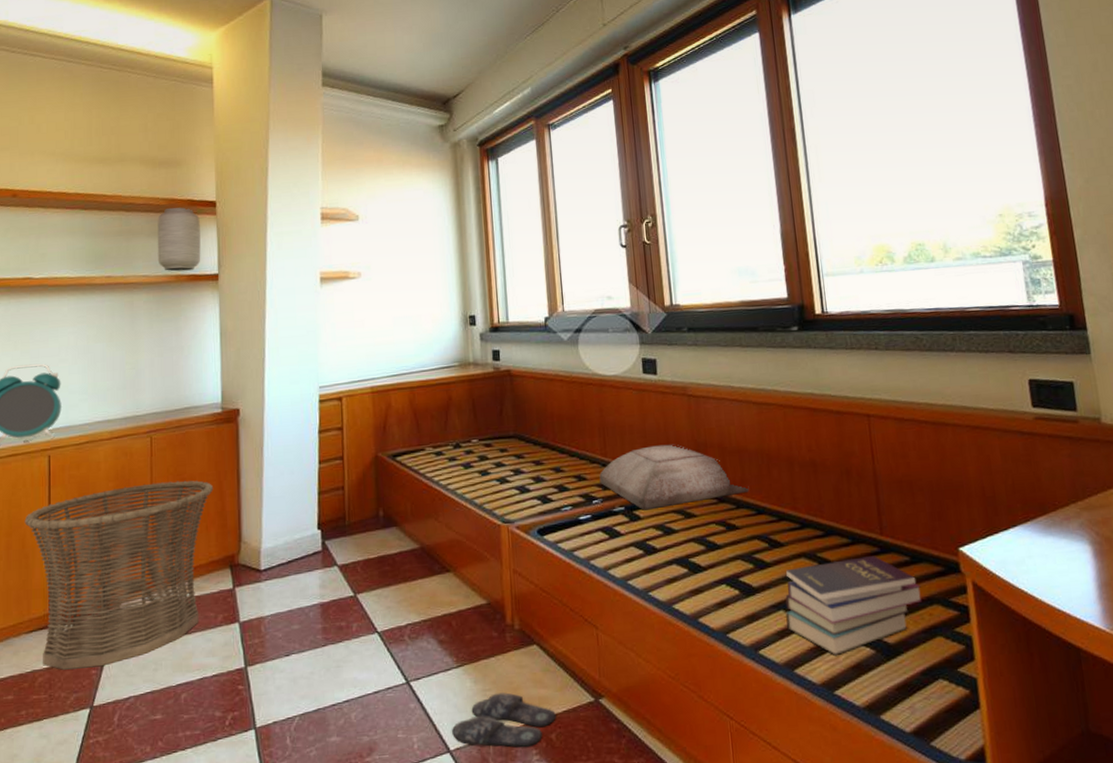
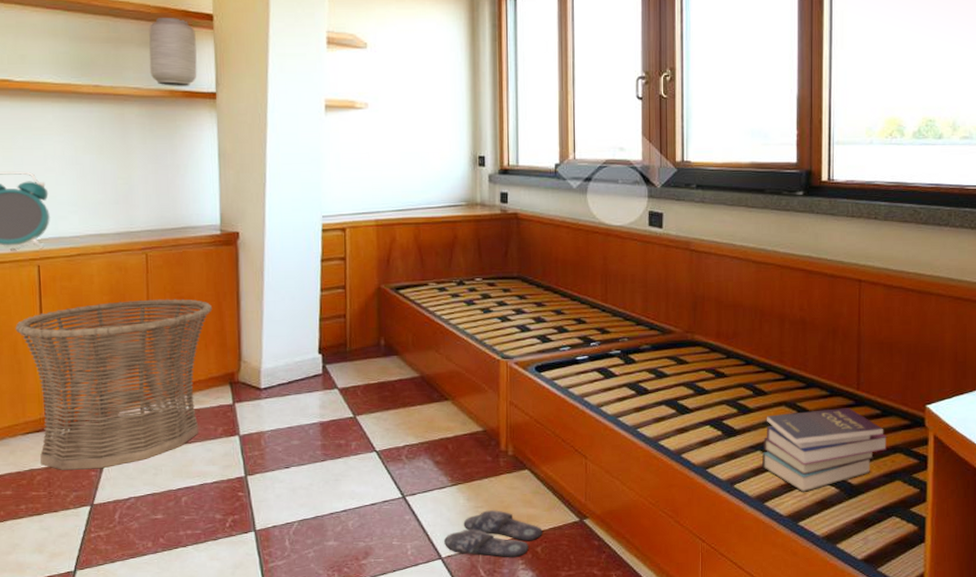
cushion: present [599,444,750,510] -> none [599,295,741,355]

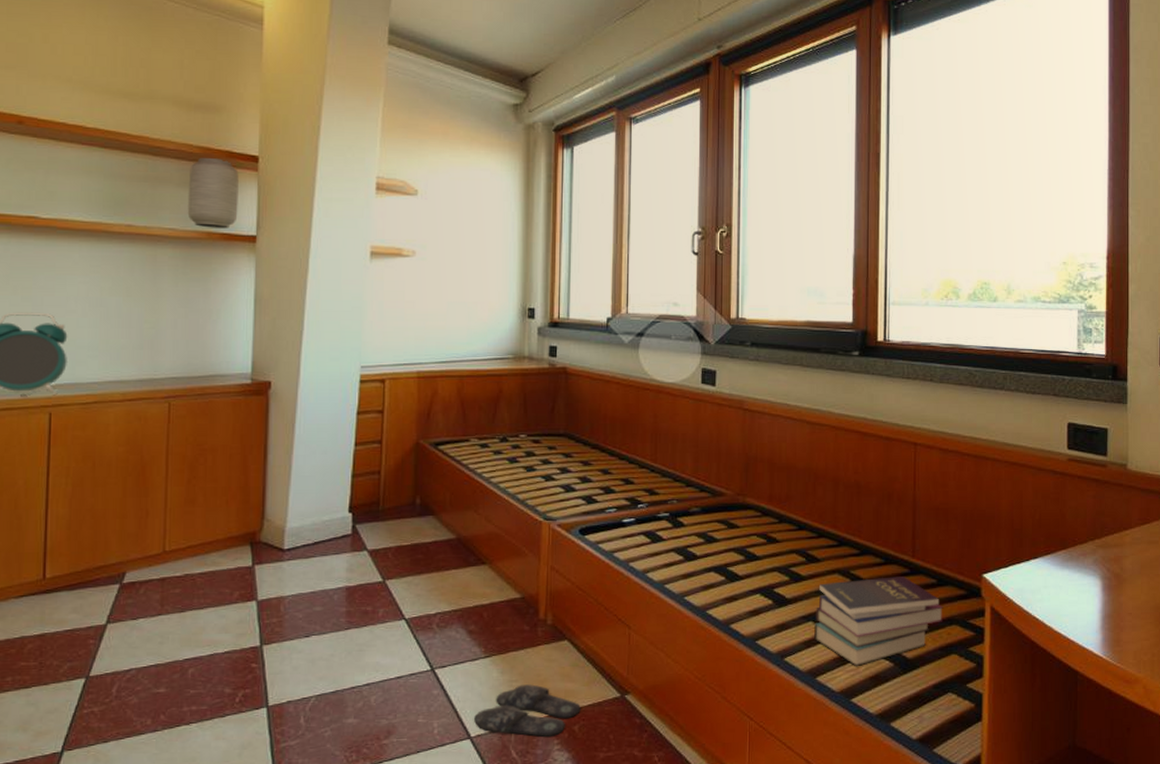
basket: present [15,299,213,470] -> none [18,451,237,638]

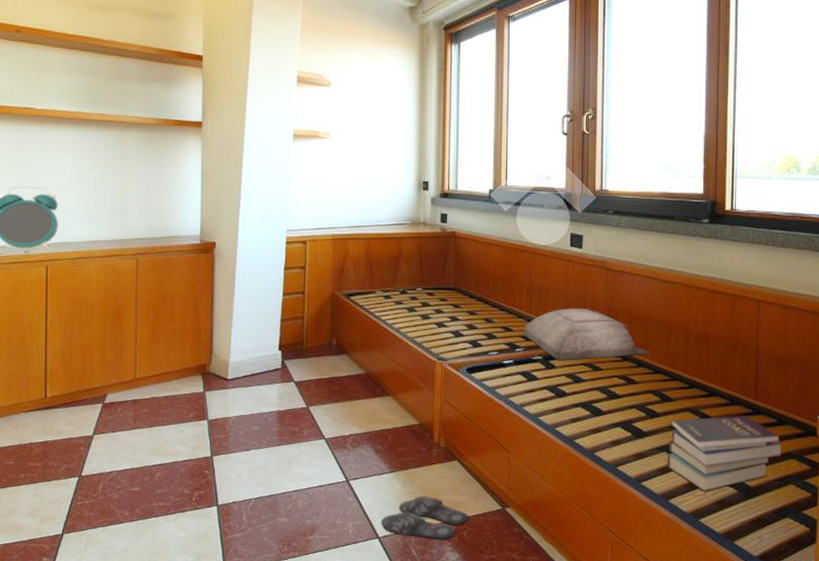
vase: present [187,157,239,229] -> none [147,57,187,116]
cushion: none [647,455,794,518] -> present [524,308,650,361]

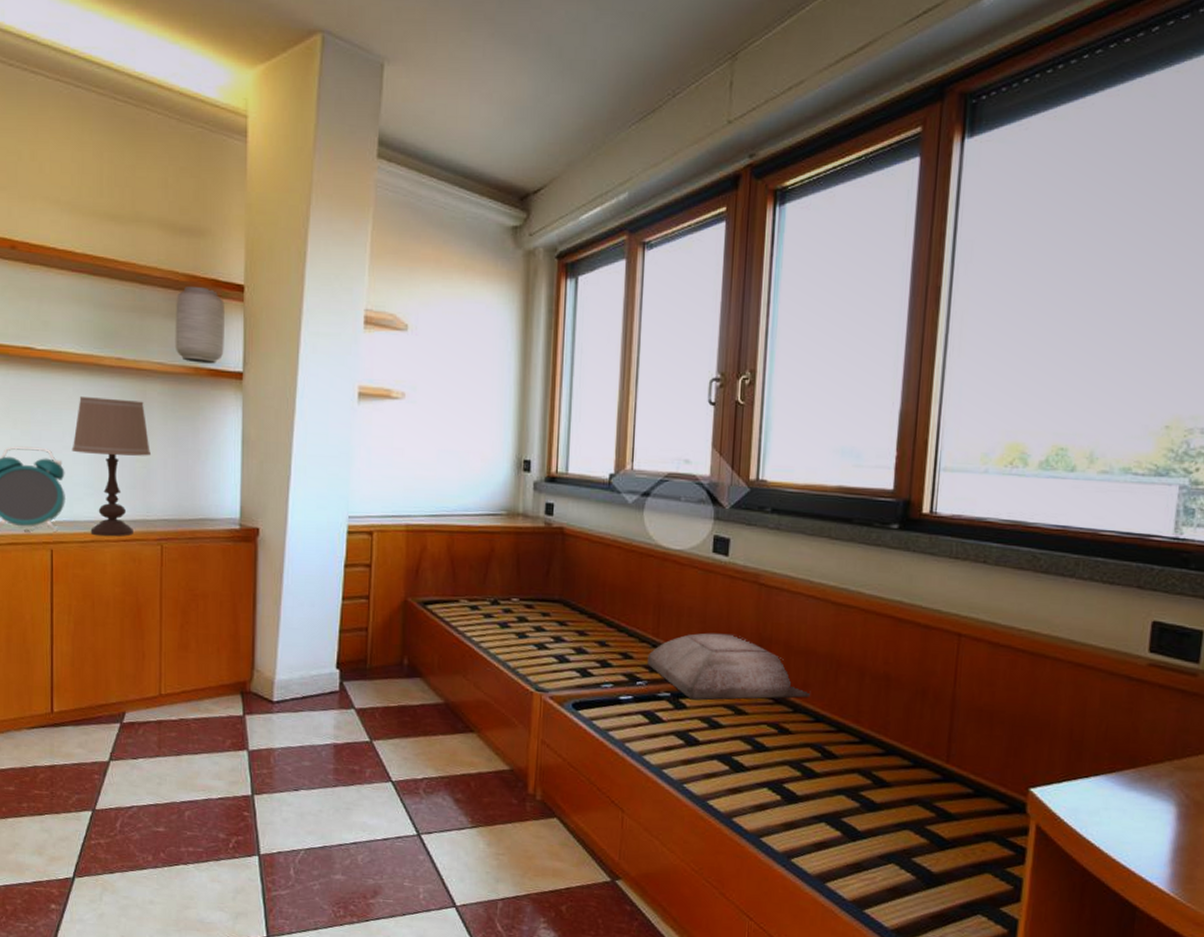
table lamp: none [64,145,128,254] -> present [72,397,150,537]
vase: none [147,57,187,116] -> present [175,285,225,364]
slippers: present [382,496,469,539] -> none [460,858,569,914]
books: present [668,416,782,491] -> none [826,782,979,876]

